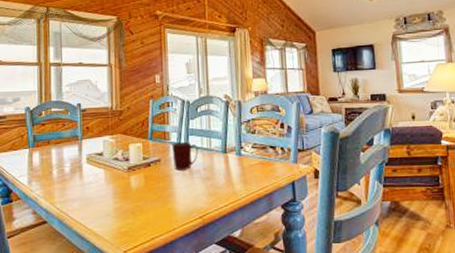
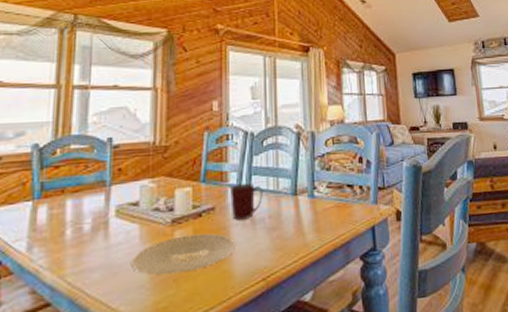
plate: none [99,179,178,208] -> present [130,233,236,276]

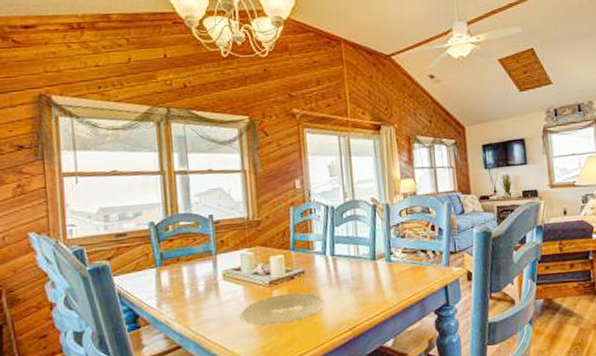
mug: present [230,183,263,220] -> none [316,251,346,282]

